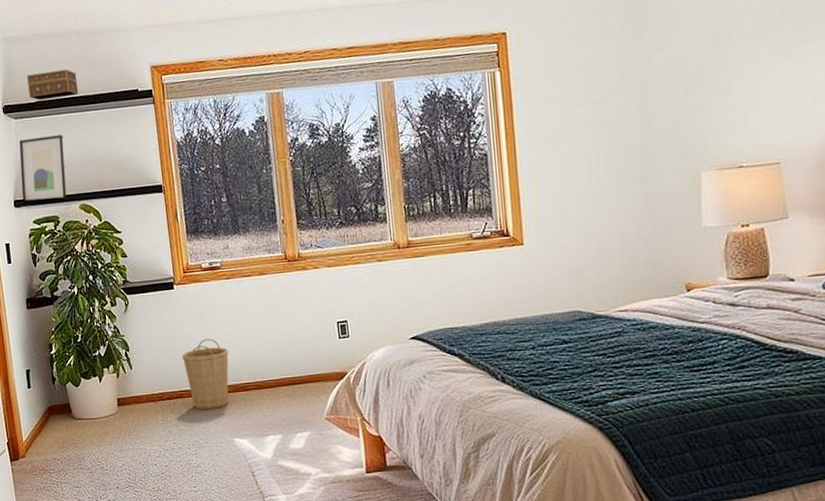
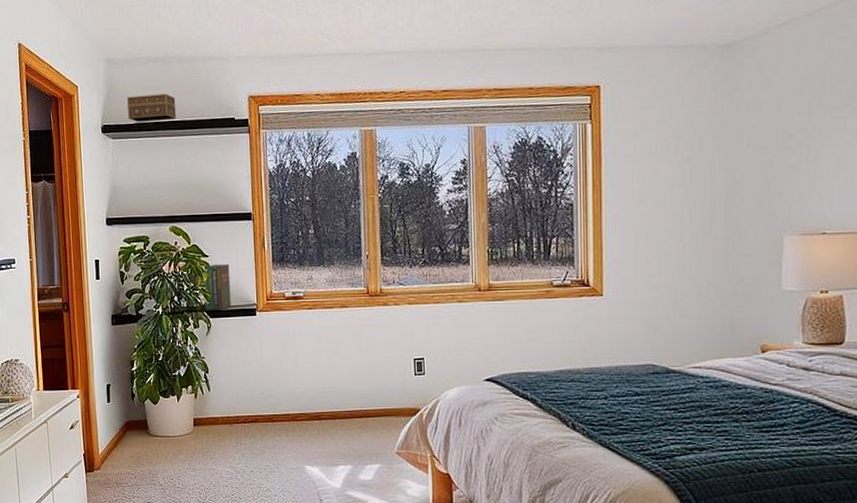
picture frame: present [19,134,67,205] -> none [114,157,159,224]
books: none [95,239,148,290] -> present [180,263,231,311]
basket: present [182,338,229,410] -> none [260,366,305,436]

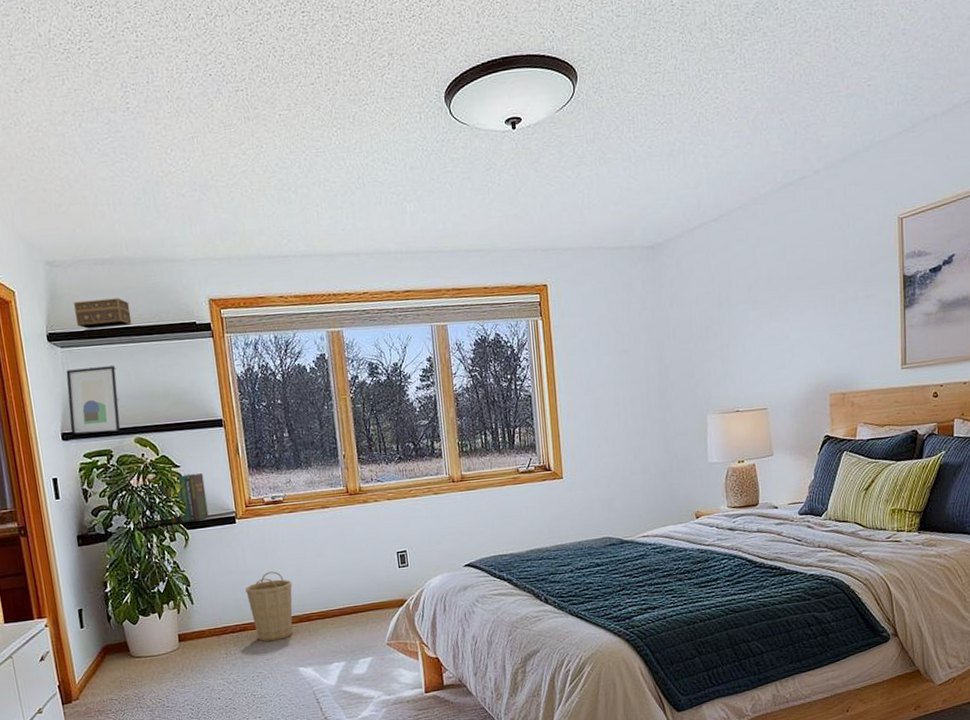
picture frame: none [114,157,159,224] -> present [66,365,121,438]
basket: none [260,366,305,436] -> present [245,571,293,642]

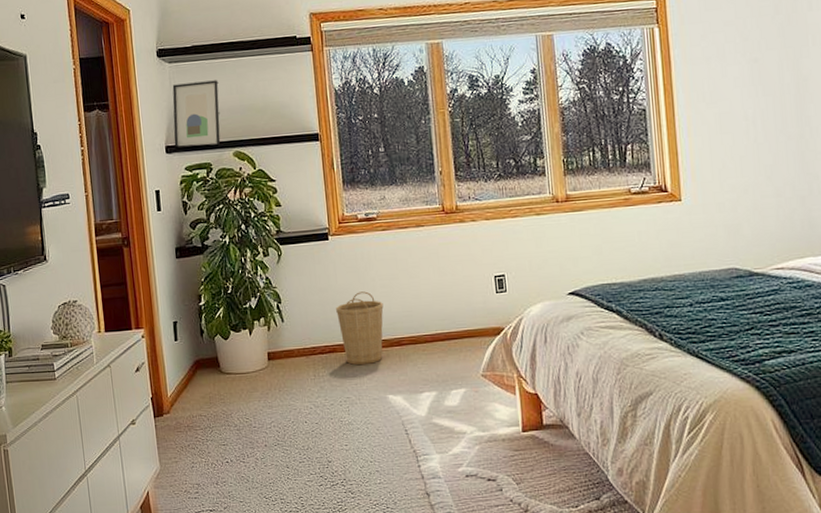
decorative box: present [73,298,132,329] -> none [182,14,236,45]
books: present [153,473,209,526] -> none [248,188,302,240]

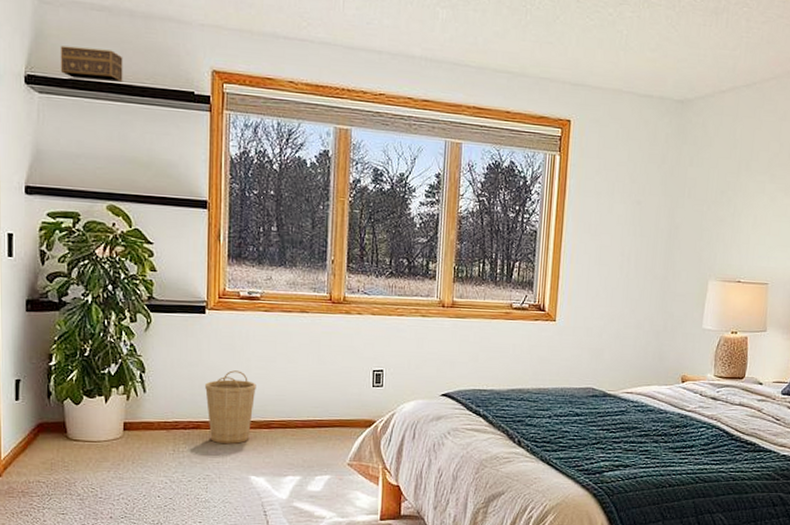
picture frame: present [172,80,221,151] -> none [36,118,98,197]
decorative box: none [182,14,236,45] -> present [60,45,123,82]

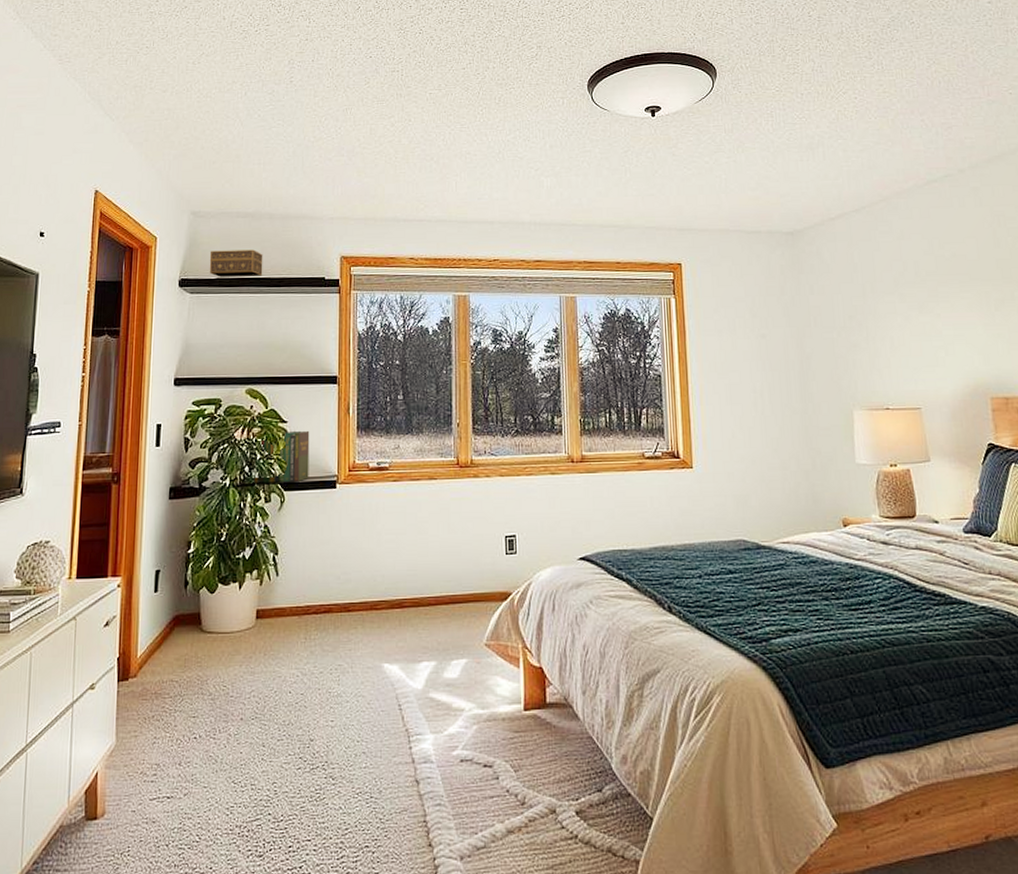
books: none [114,252,178,305] -> present [250,430,310,484]
basket: present [205,370,256,445] -> none [337,546,387,629]

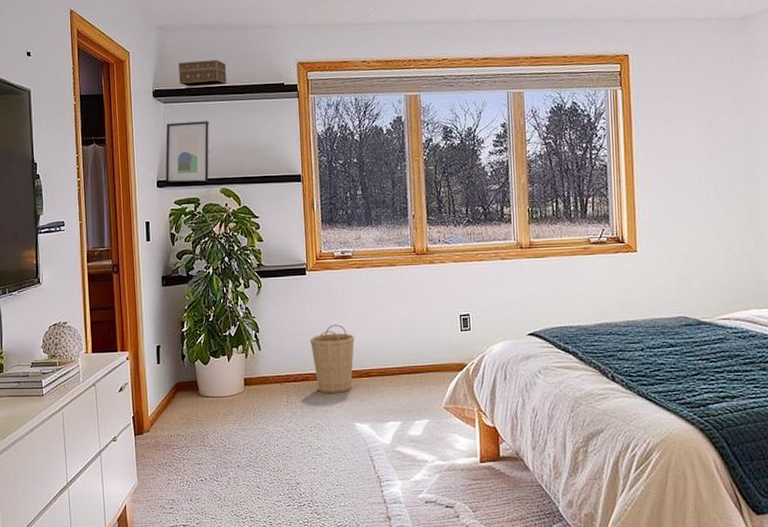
picture frame: none [184,314,240,385] -> present [165,121,210,186]
books: present [250,430,310,484] -> none [230,224,282,272]
basket: none [337,546,387,629] -> present [310,324,355,394]

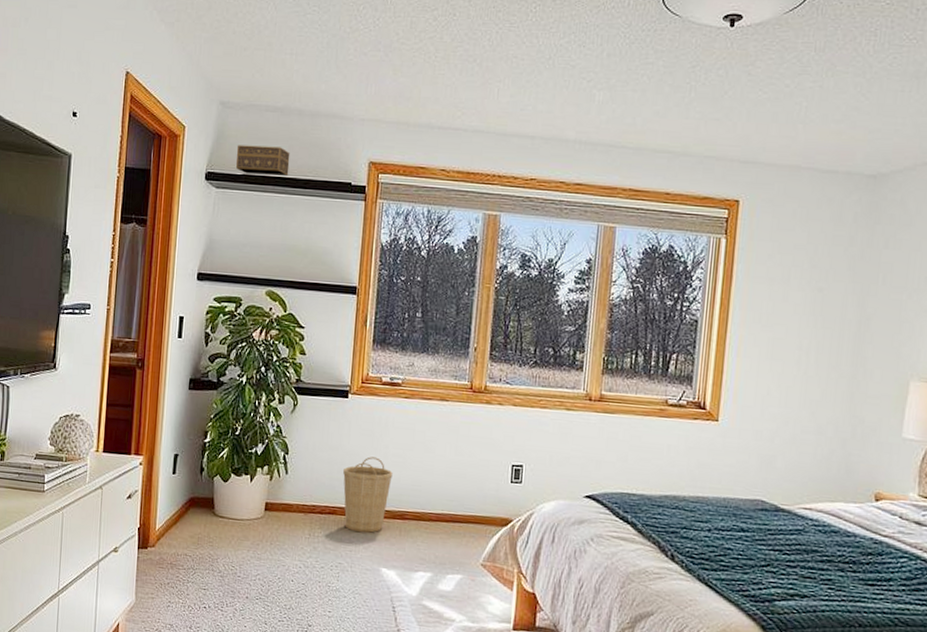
picture frame: present [165,121,210,186] -> none [207,211,264,283]

